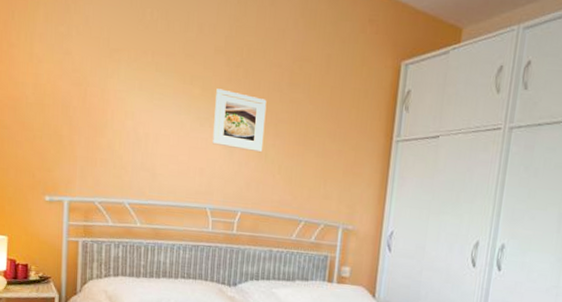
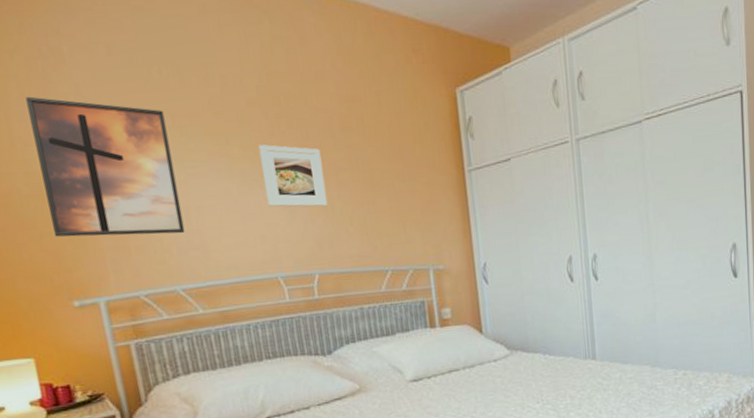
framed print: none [44,22,147,155] -> present [25,96,185,237]

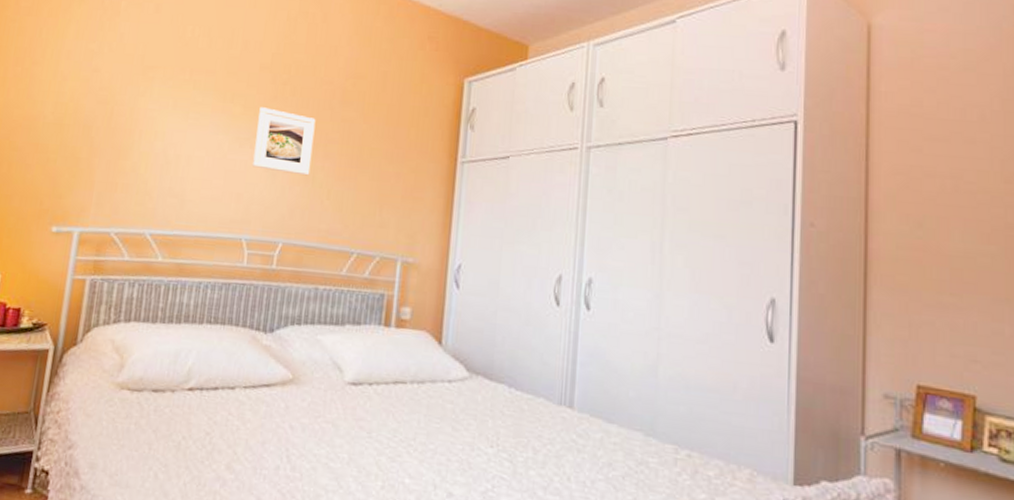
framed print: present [25,96,185,237] -> none [59,39,185,180]

